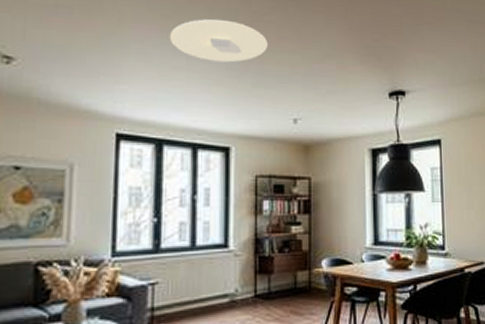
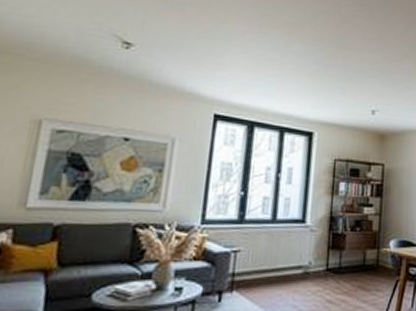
ceiling light: present [169,19,269,63] -> none [267,18,354,58]

